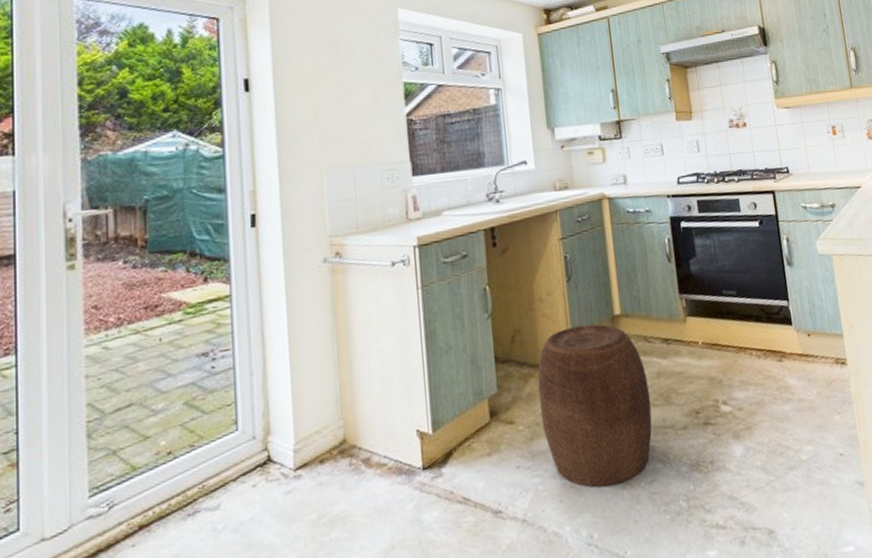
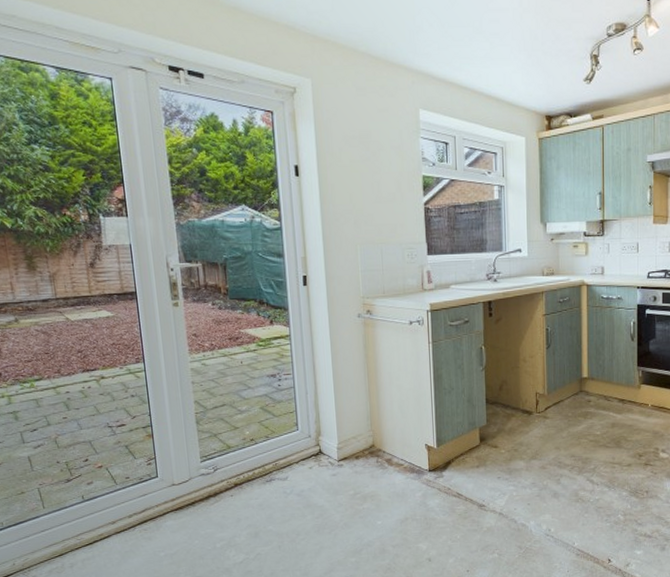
stool: present [537,324,652,487] -> none [517,382,604,498]

